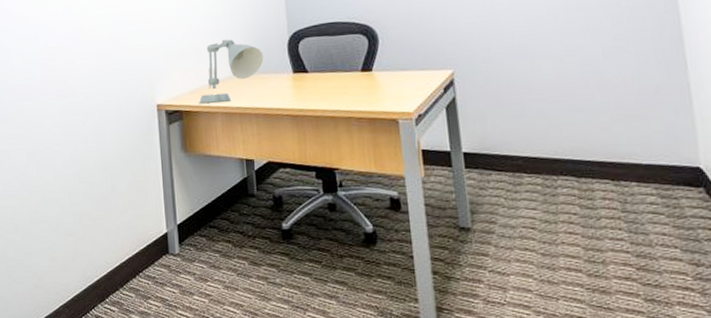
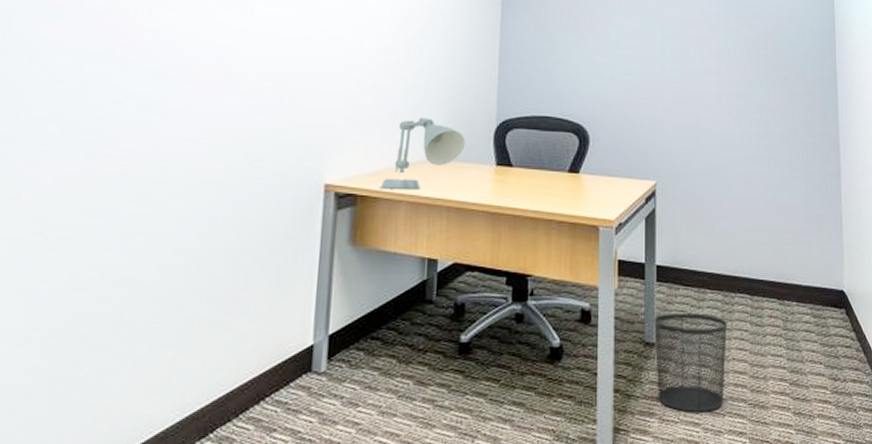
waste bin: none [467,198,556,296] -> present [654,313,728,413]

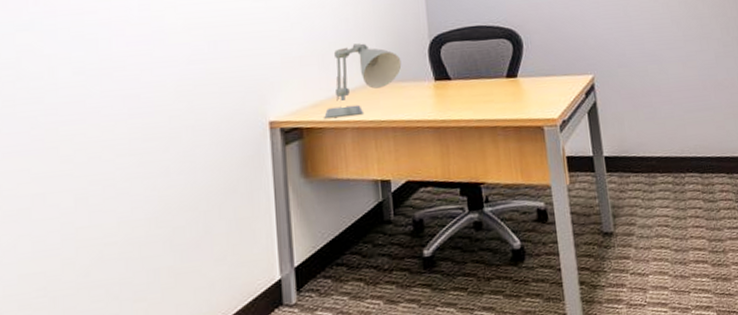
waste bin: present [654,313,728,413] -> none [609,197,687,295]

